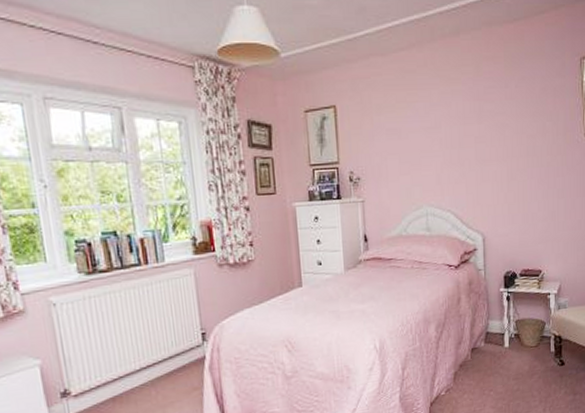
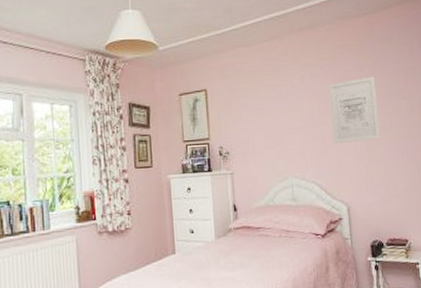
wall art: none [470,94,522,170] -> present [328,76,380,144]

